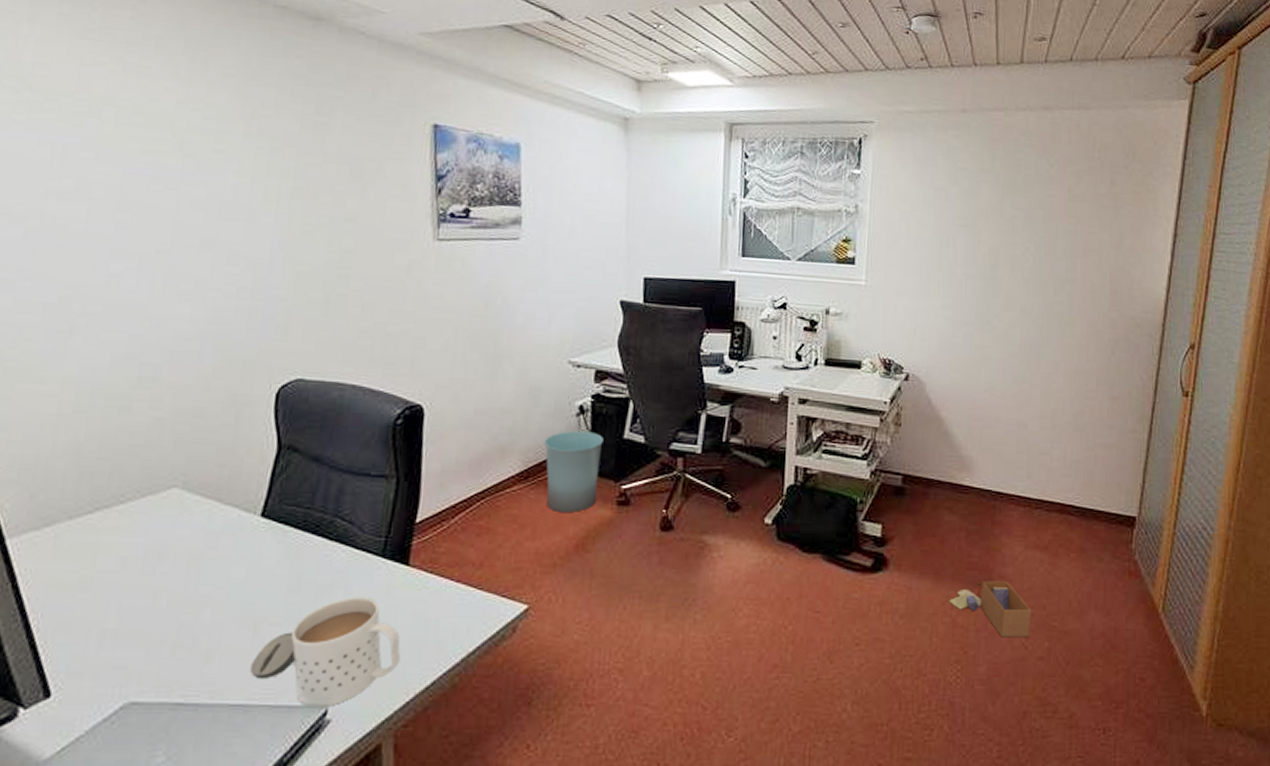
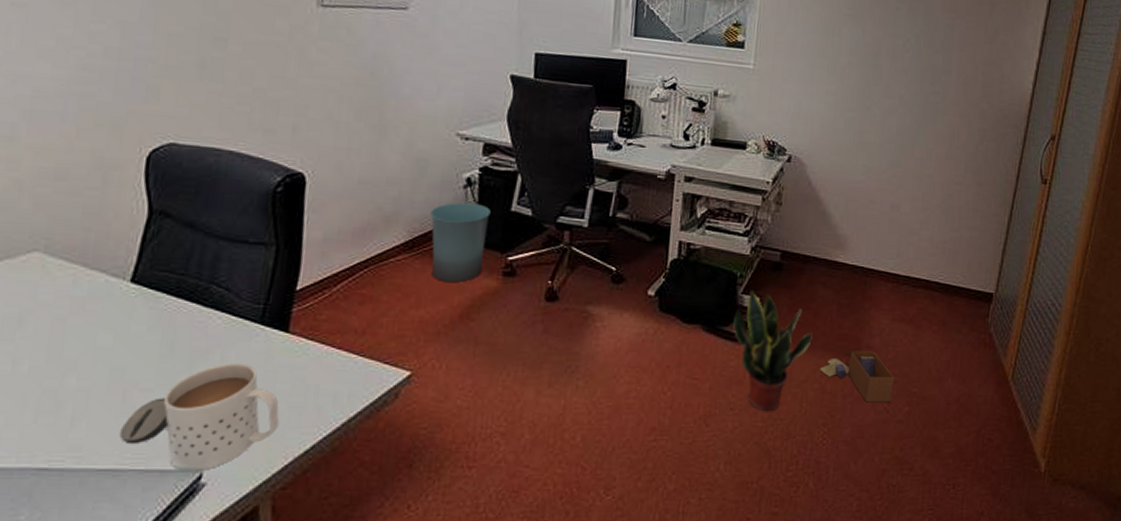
potted plant: none [854,517,940,646] -> present [732,290,813,410]

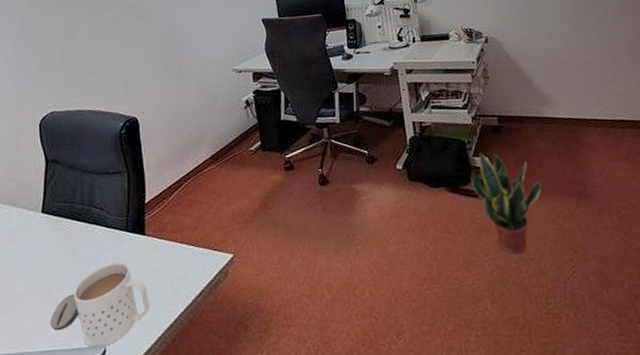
waste bin: present [430,202,491,282] -> none [225,118,270,182]
cardboard box: present [819,351,895,403] -> none [554,189,627,236]

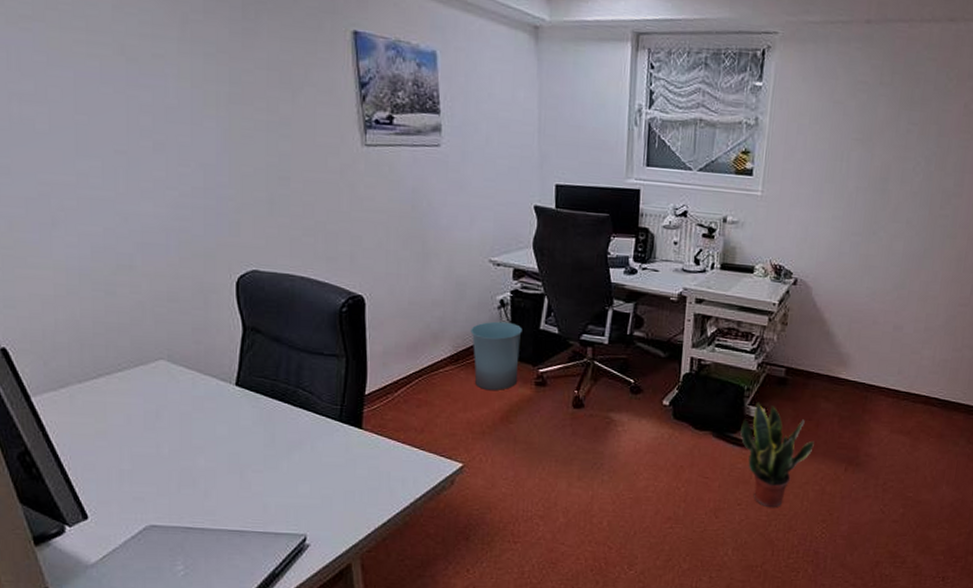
computer mouse: present [50,294,79,331] -> none [241,477,276,513]
mug: present [74,262,150,349] -> none [272,452,361,536]
waste bin: none [225,118,270,182] -> present [471,321,522,390]

